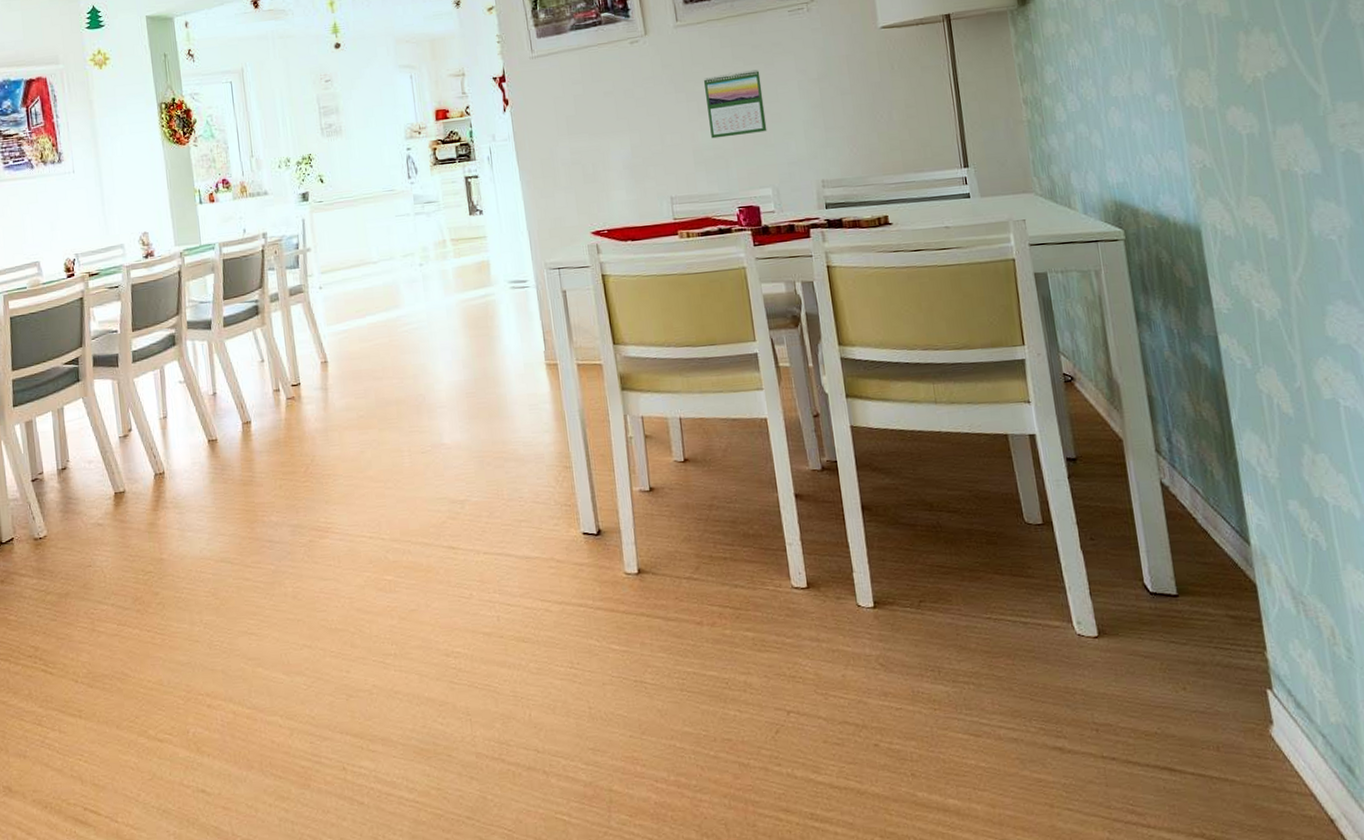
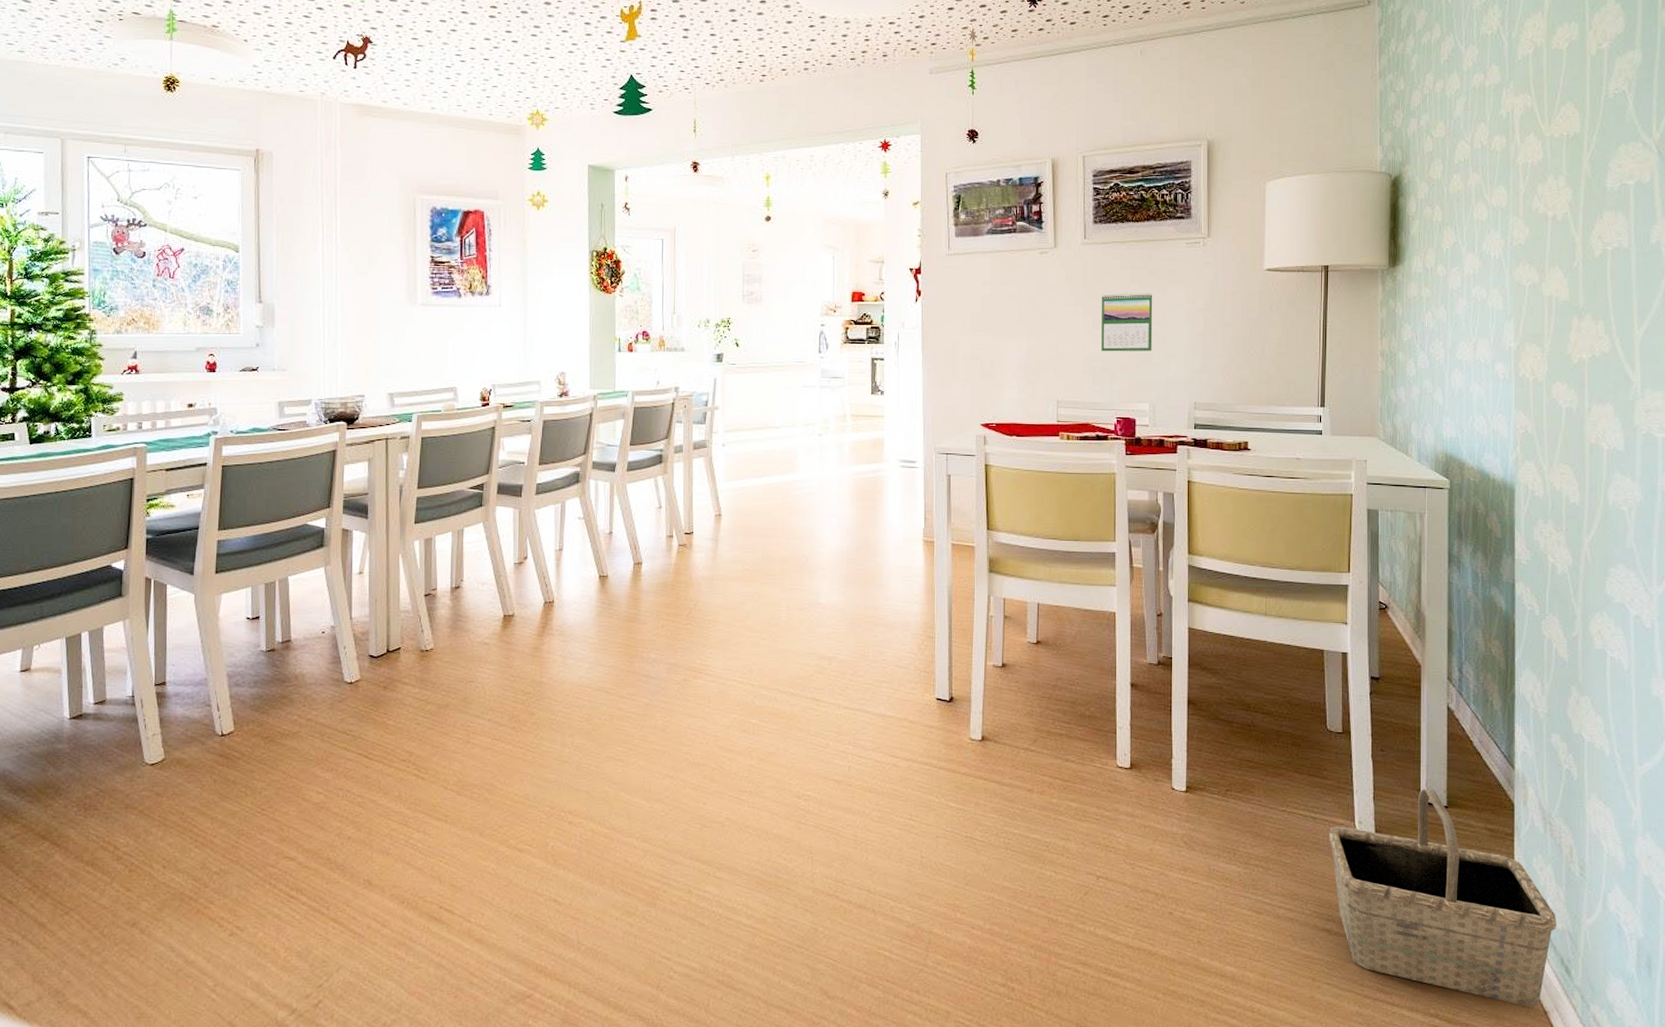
basket: none [1043,577,1330,816] -> present [1328,788,1557,1007]

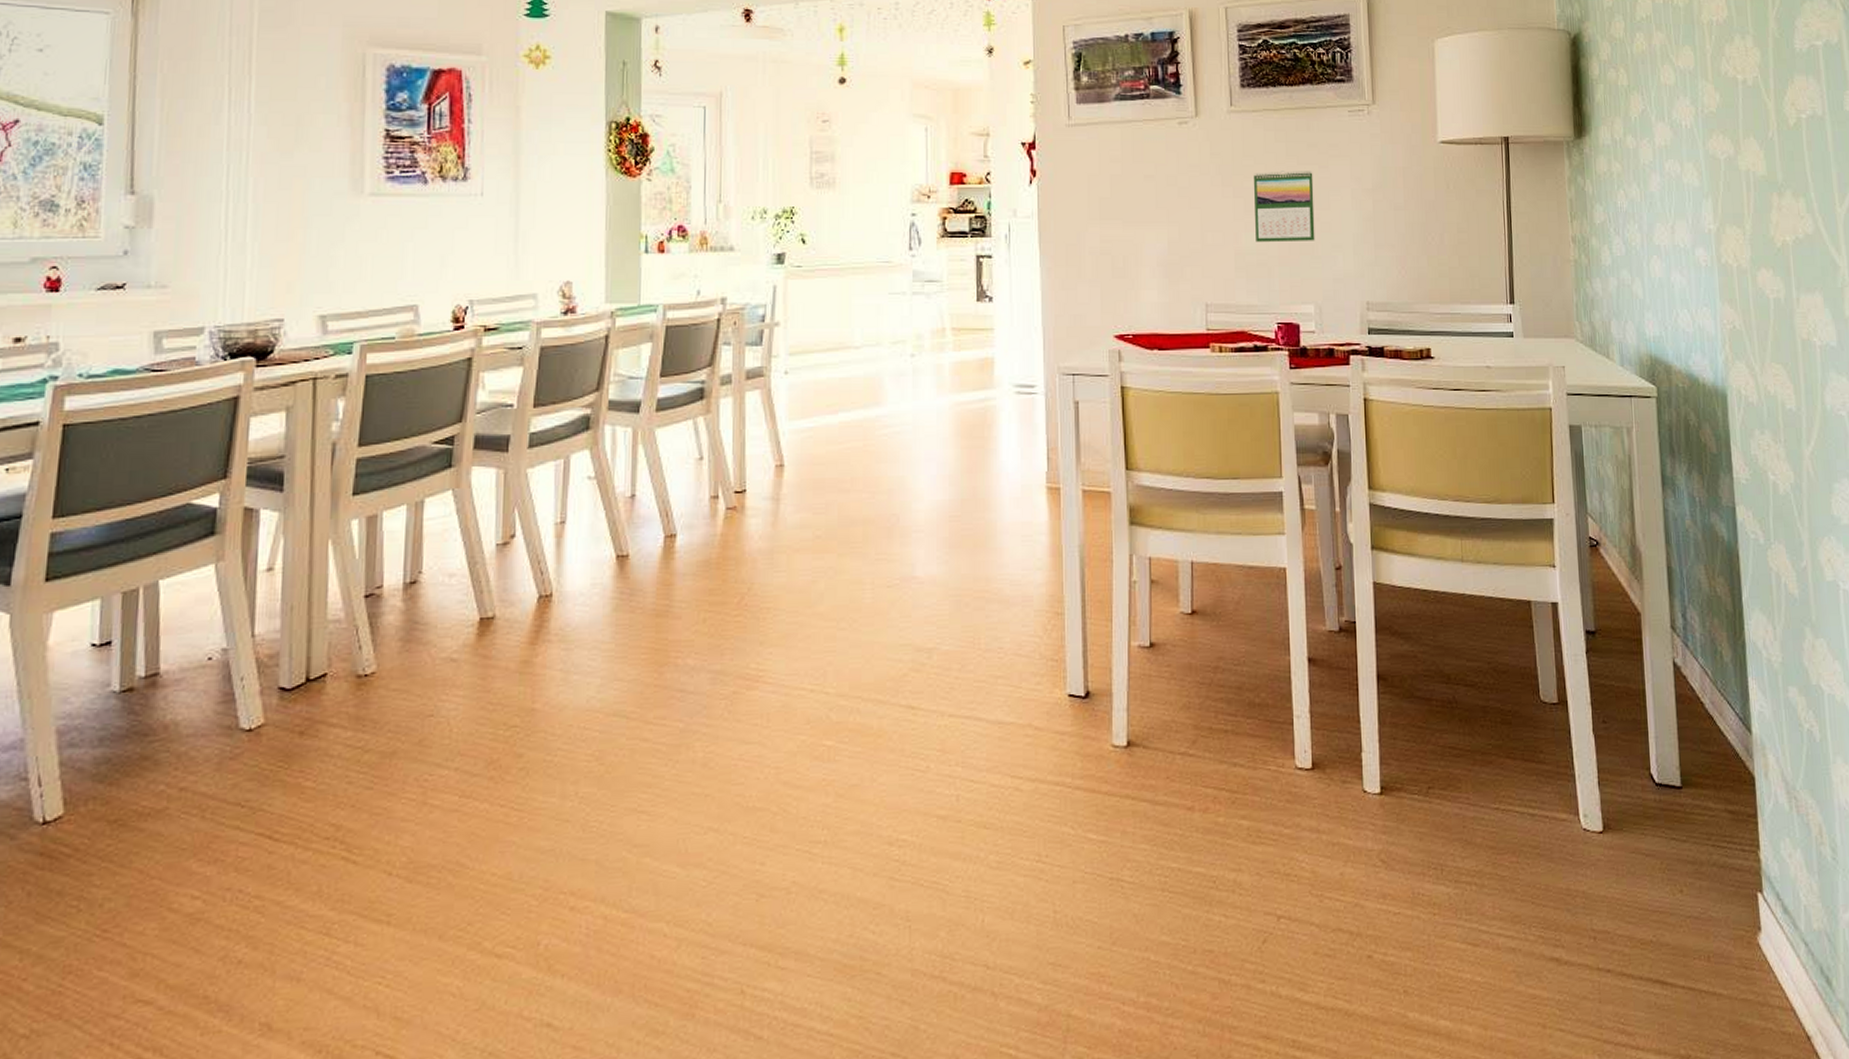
basket: present [1328,788,1557,1007] -> none [1549,766,1812,1033]

